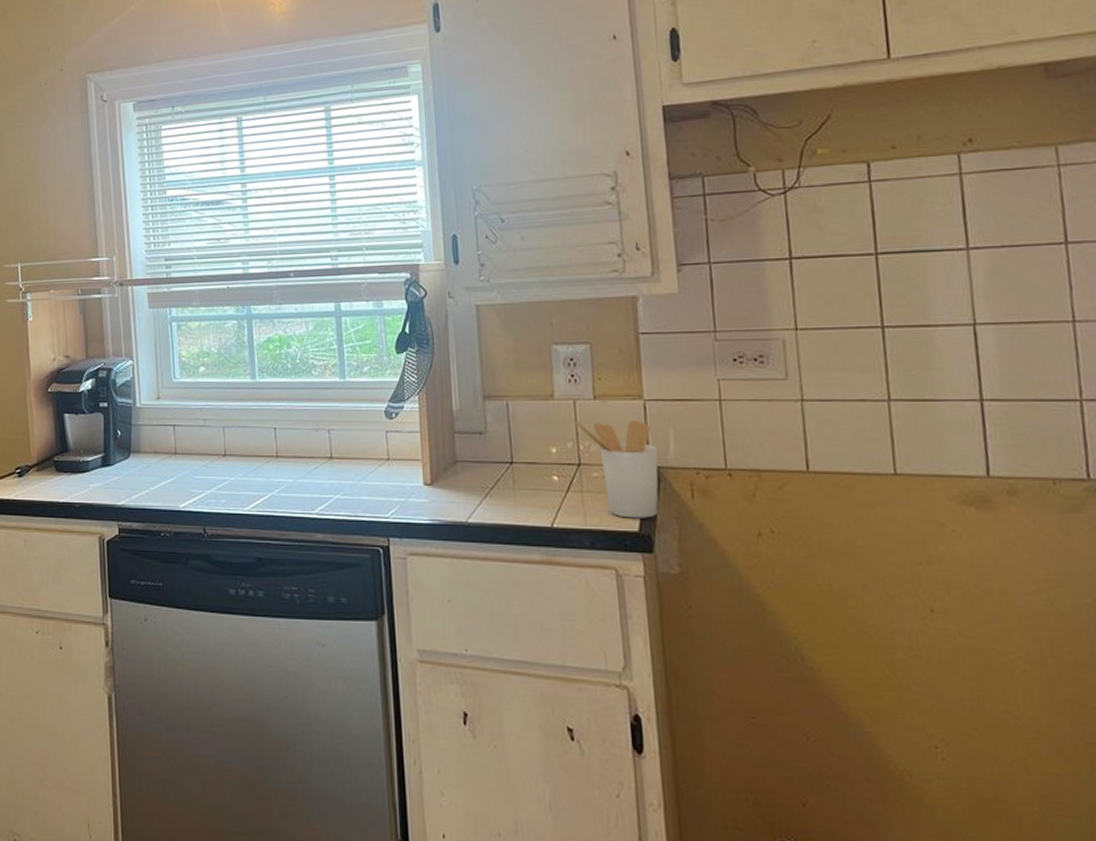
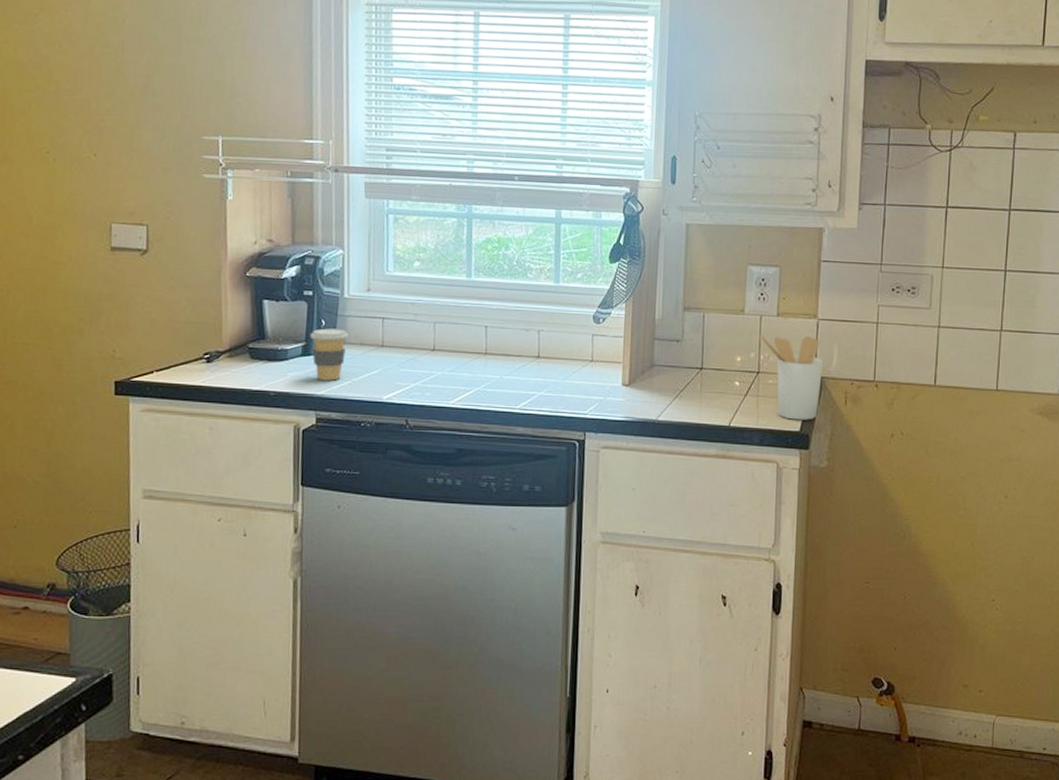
coffee cup: none [107,438,143,490] -> present [309,328,349,381]

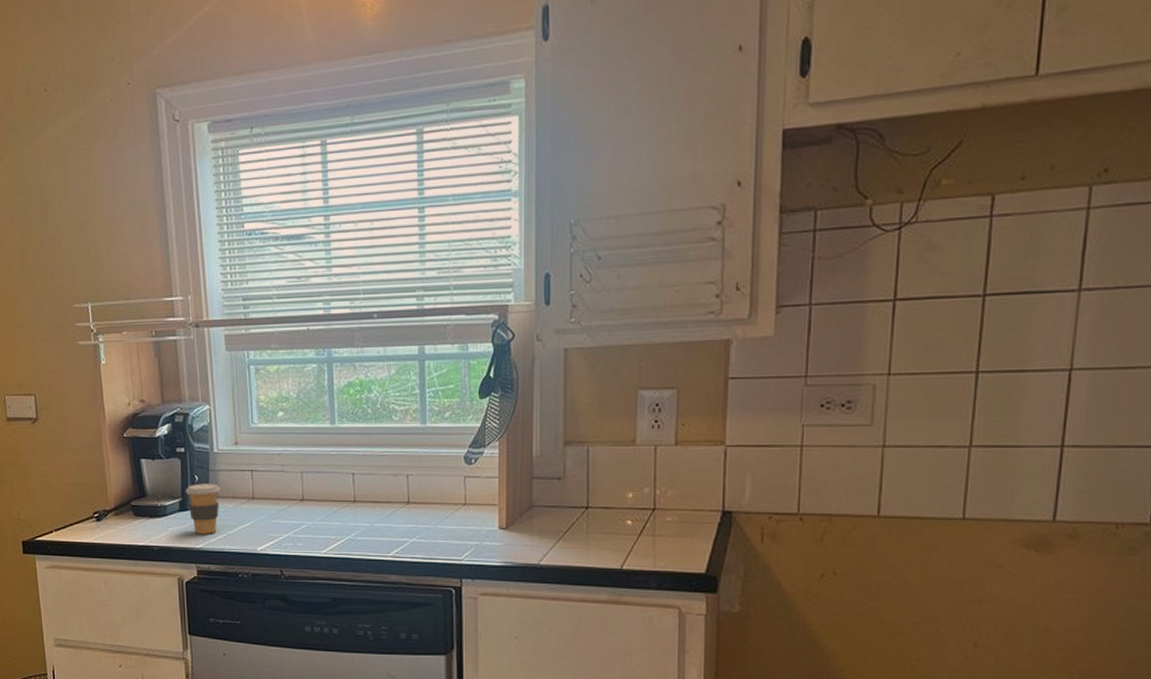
utensil holder: present [759,335,824,420] -> none [654,466,734,561]

